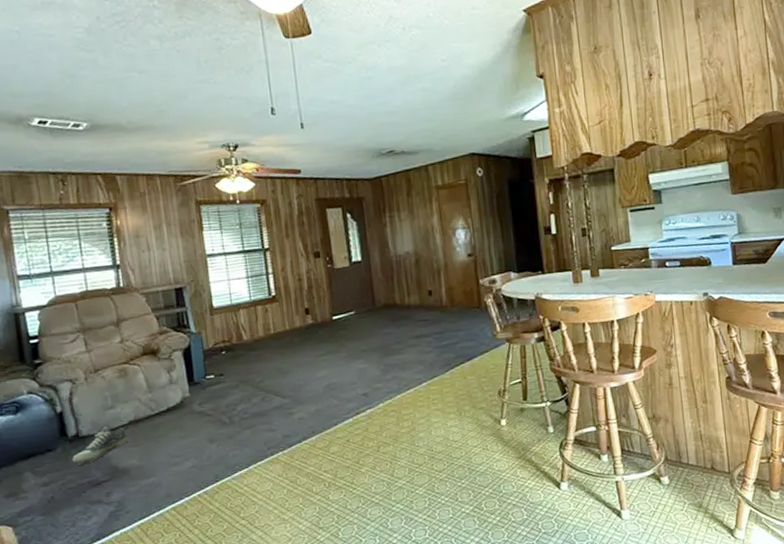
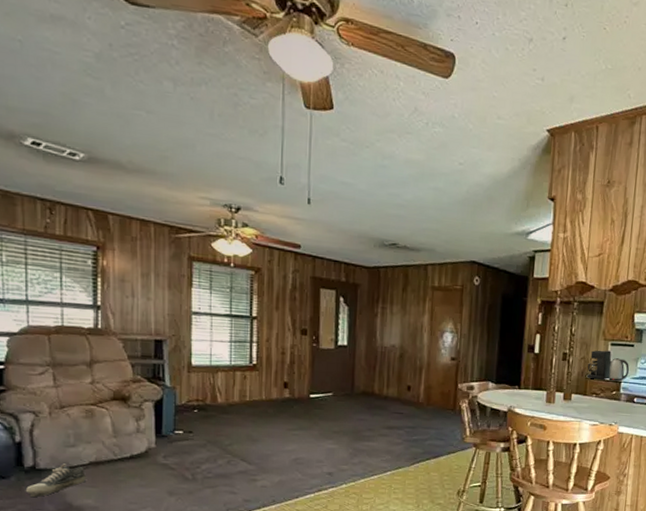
coffee maker: none [609,218,636,250] -> present [586,350,612,380]
kettle: none [632,223,655,249] -> present [608,358,630,381]

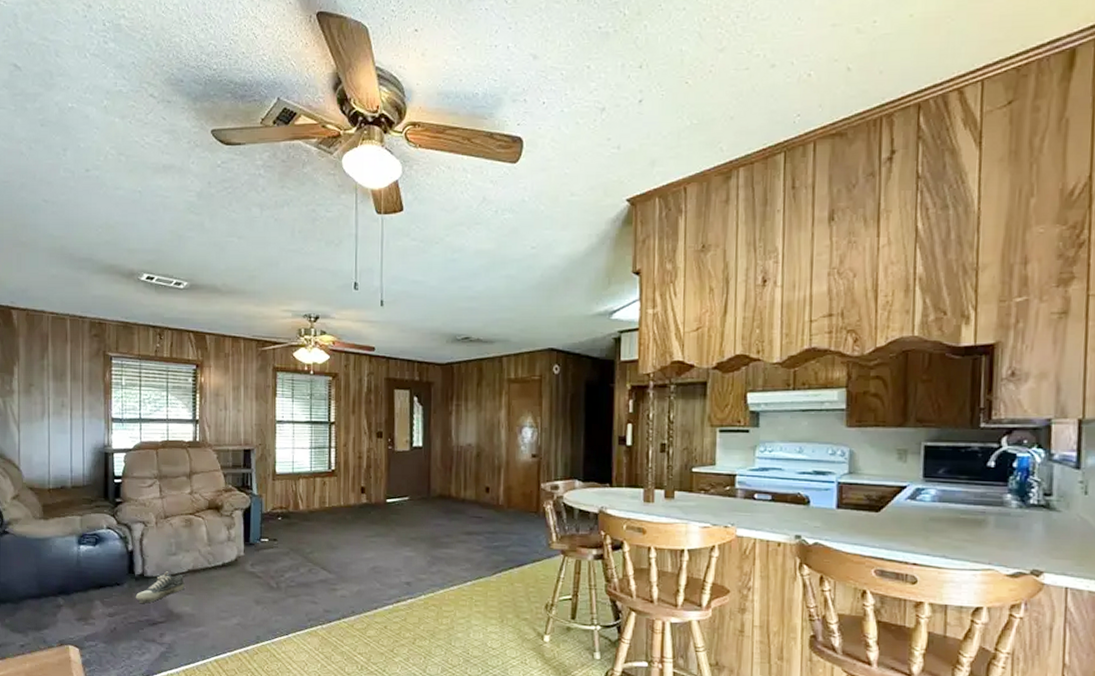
coffee maker: present [586,350,612,380] -> none [691,438,722,474]
kettle: present [608,358,630,381] -> none [718,447,746,475]

